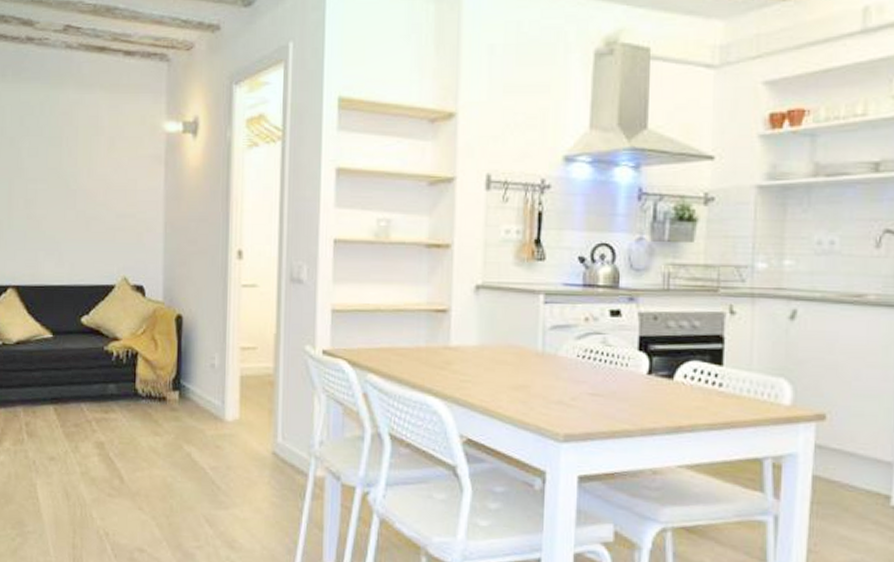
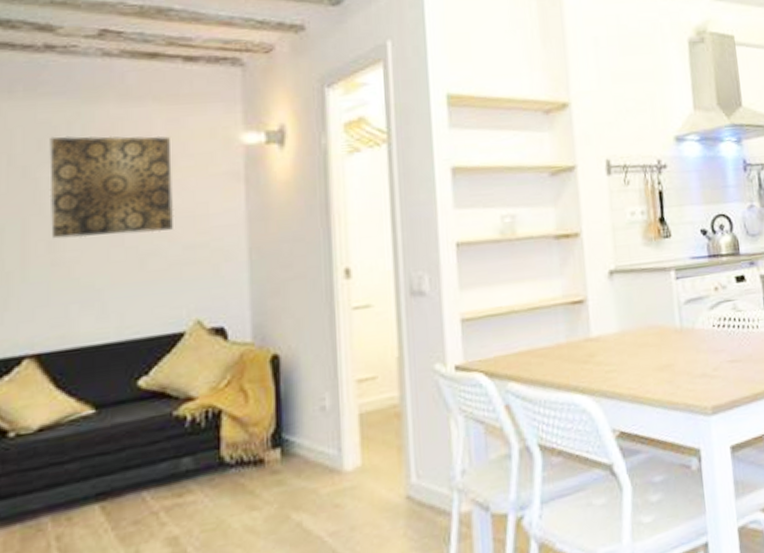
wall art: none [27,114,112,201] -> present [49,135,174,239]

